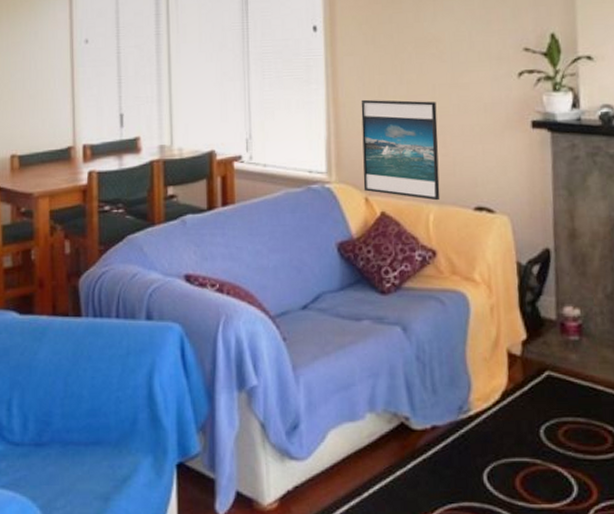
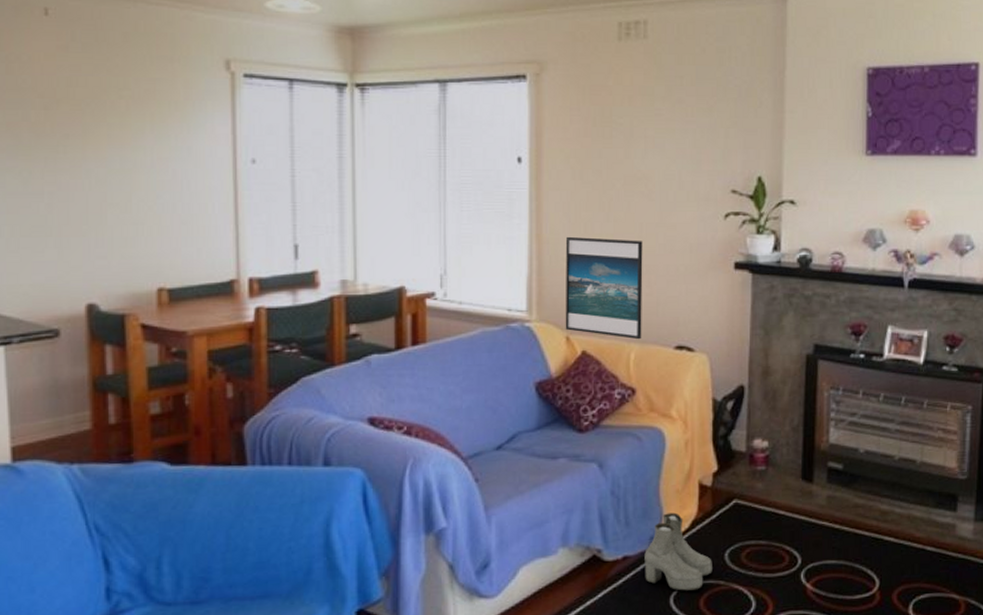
boots: none [454,382,527,468] -> present [644,512,712,591]

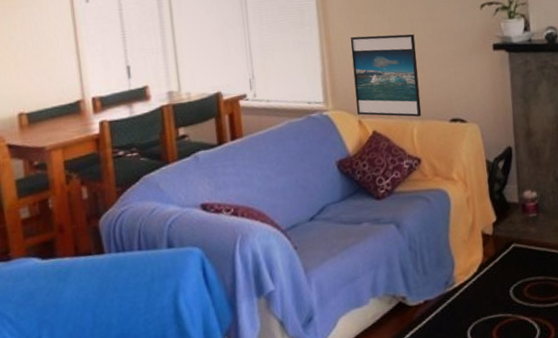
boots: present [644,512,712,591] -> none [442,259,501,326]

